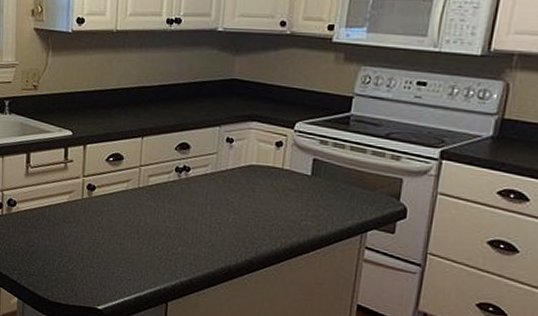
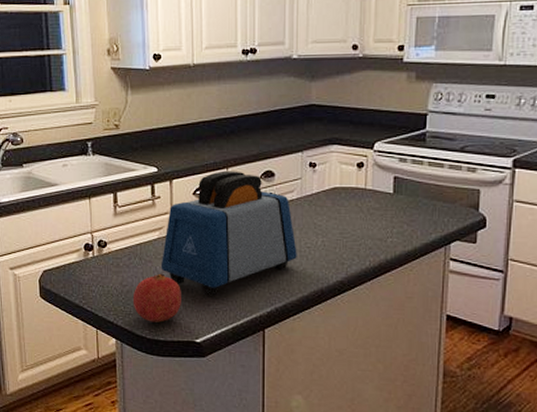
fruit: none [37,236,87,286] -> present [132,273,181,323]
toaster: none [68,139,207,265] -> present [160,171,297,297]

